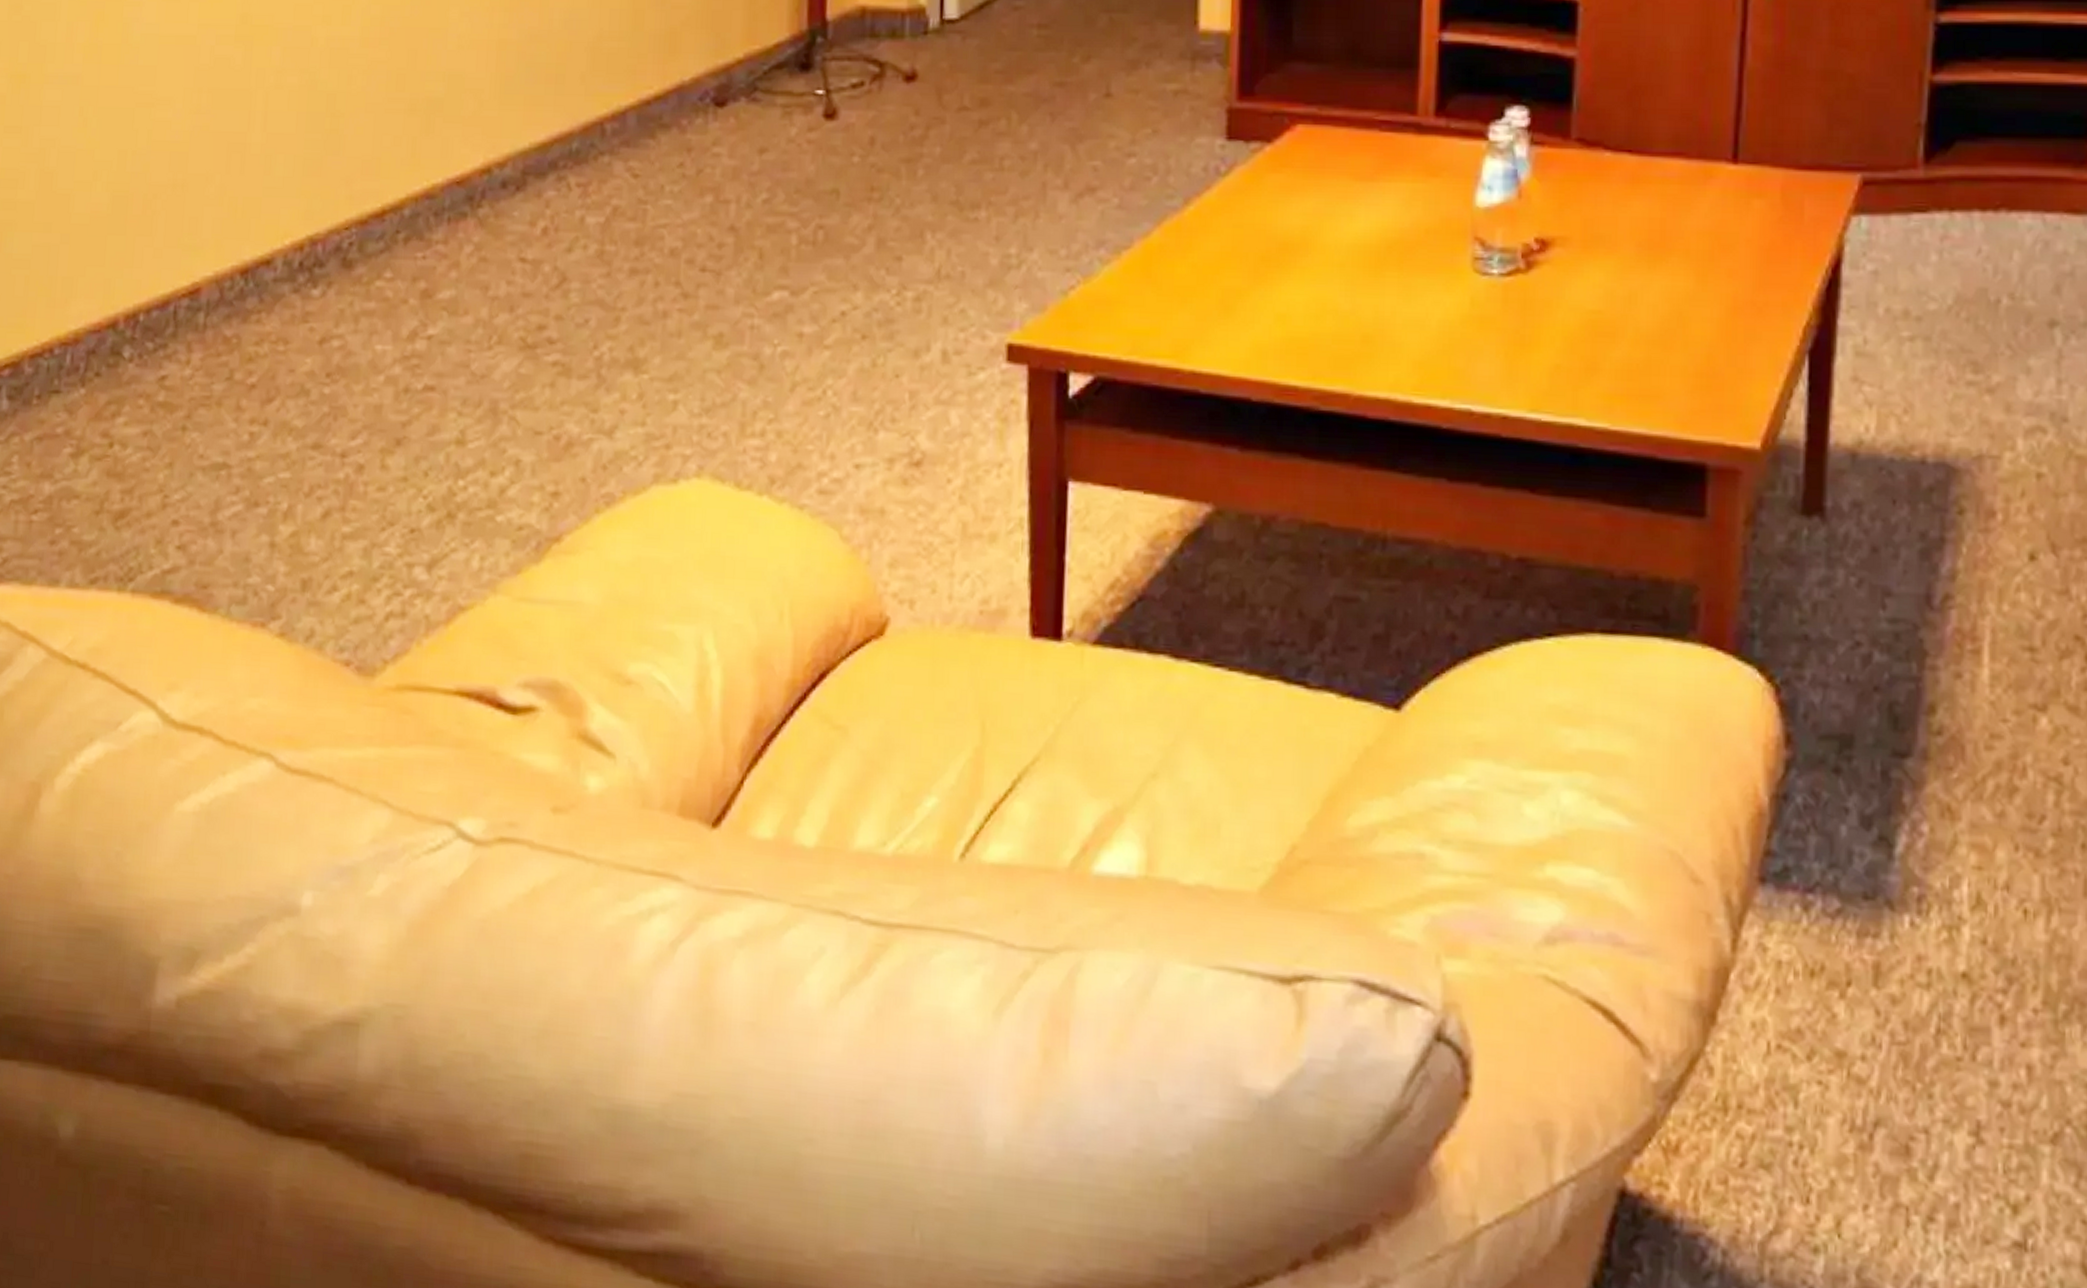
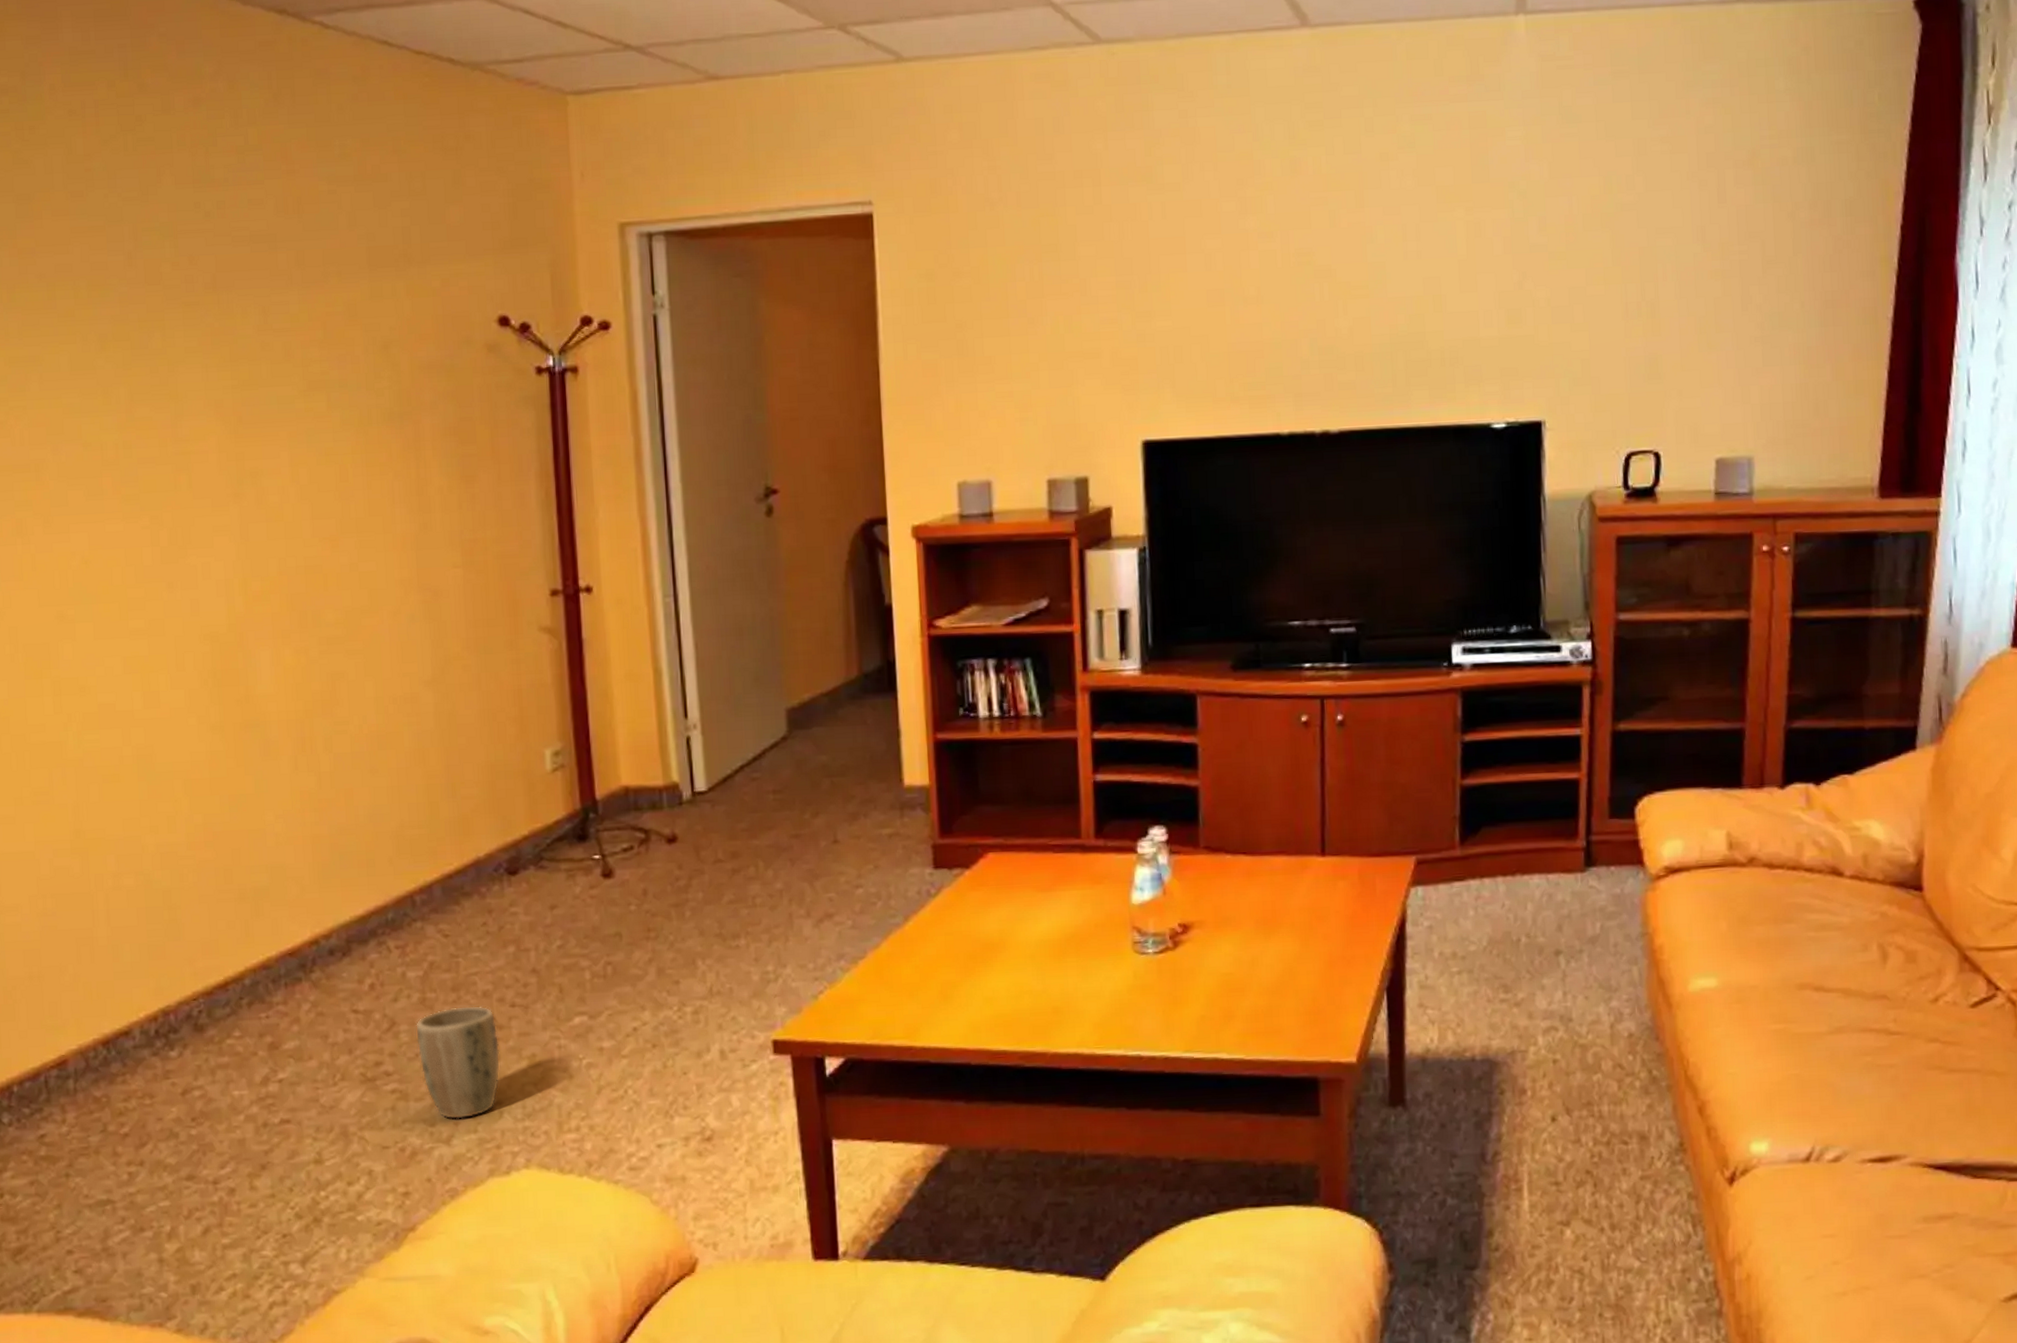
plant pot: none [587,264,683,407] -> present [415,1005,501,1120]

